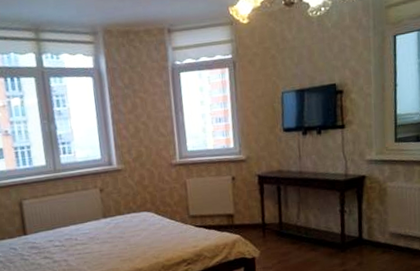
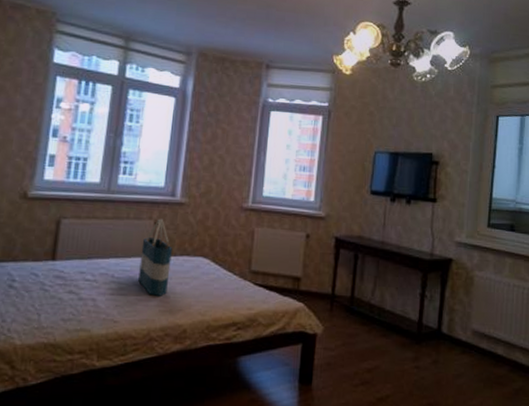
tote bag: none [93,186,124,250] -> present [138,218,172,296]

